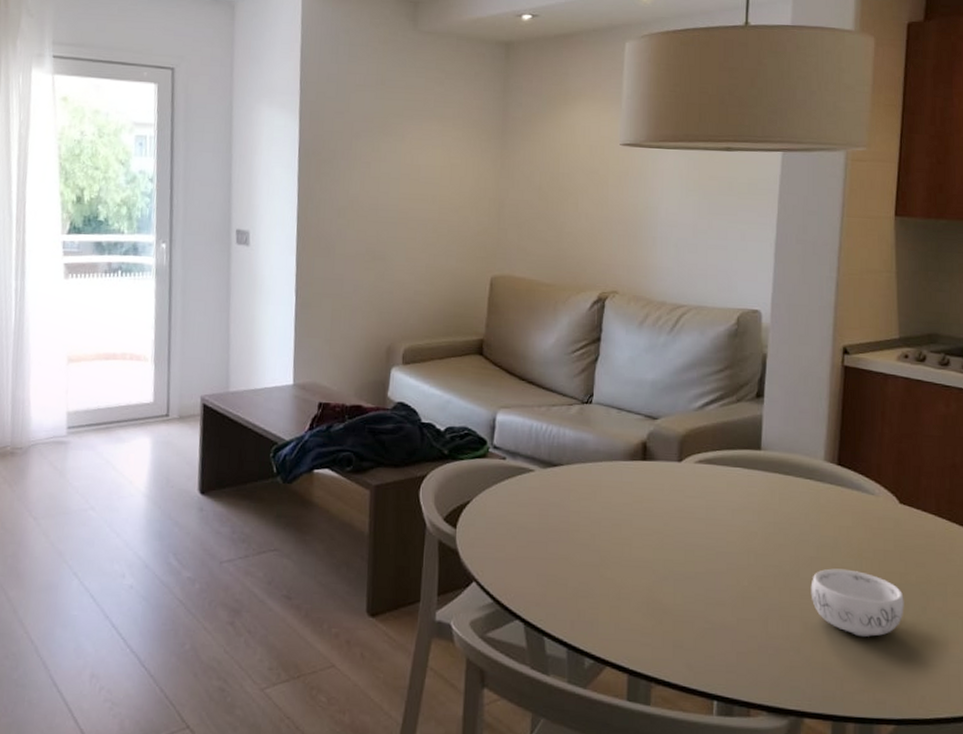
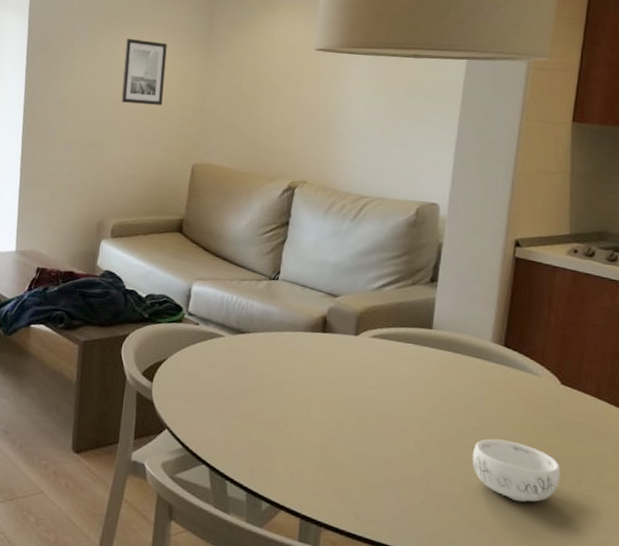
wall art: none [408,136,458,212] -> present [121,38,167,106]

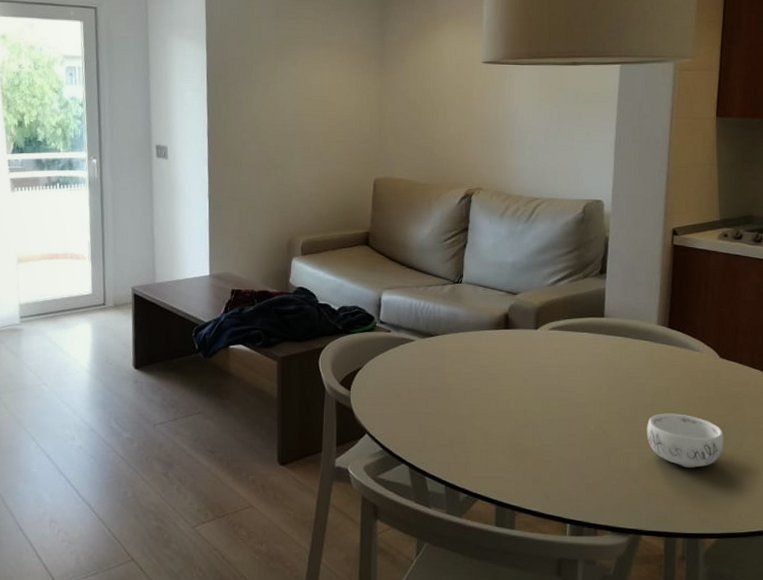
wall art: present [121,38,167,106] -> none [302,60,343,124]

